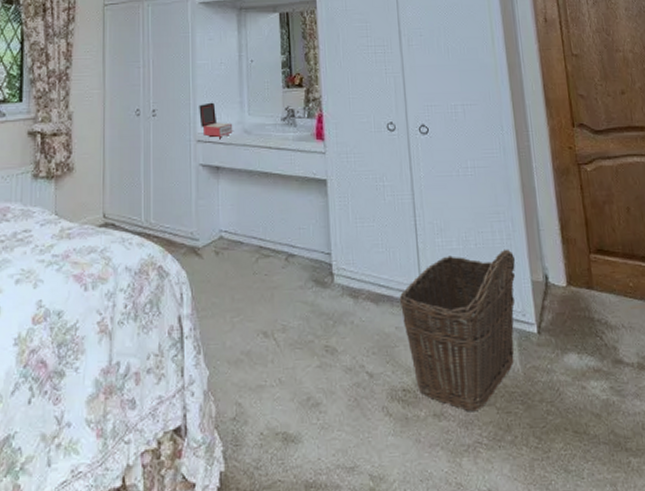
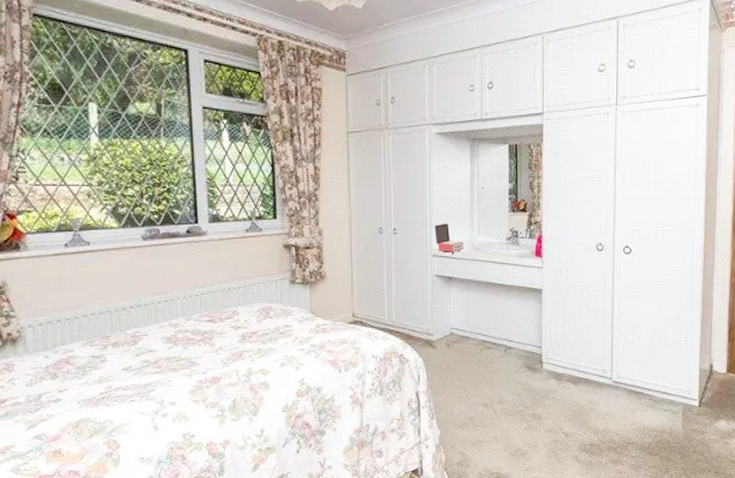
wicker basket: present [399,249,515,412] -> none [593,345,689,460]

